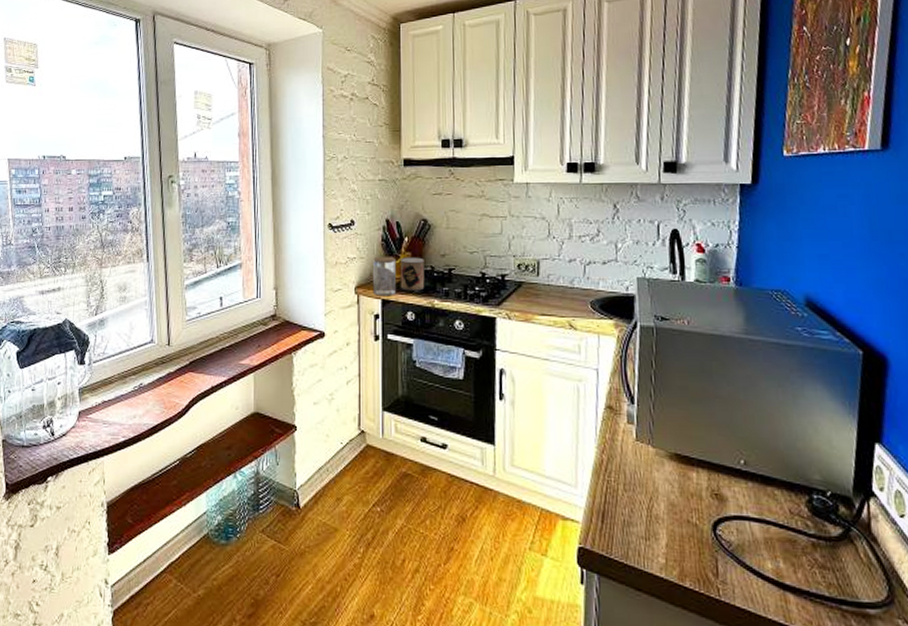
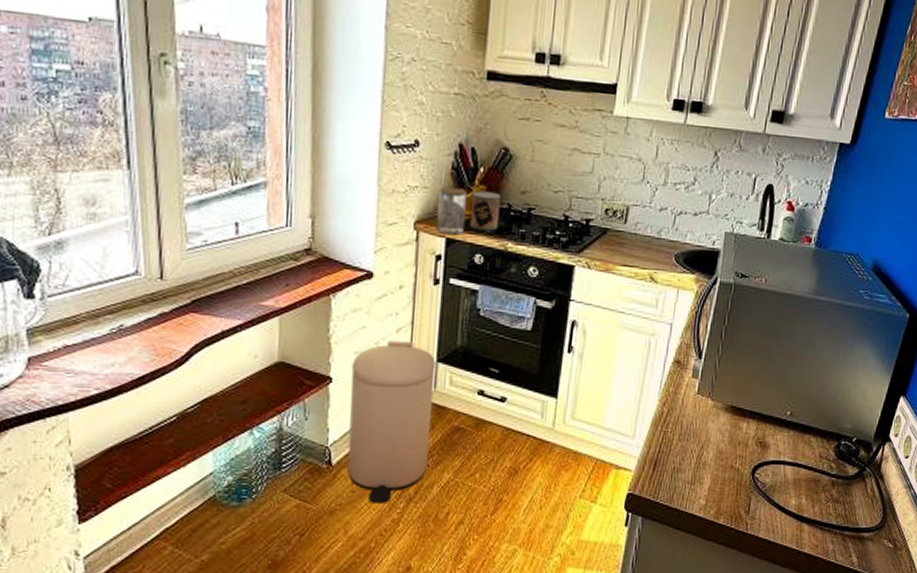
pedal bin: none [312,391,382,547] -> present [347,340,436,503]

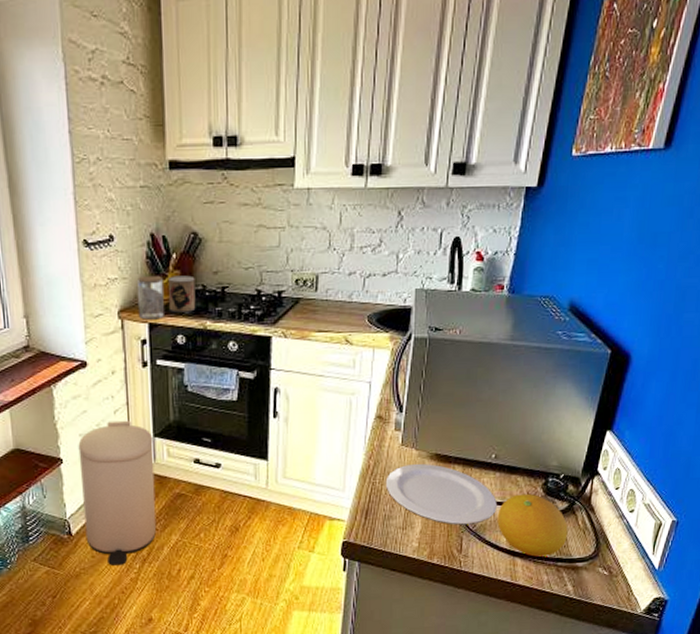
plate: none [677,414,789,484] -> present [385,463,497,525]
fruit: none [787,455,857,523] -> present [497,493,568,557]

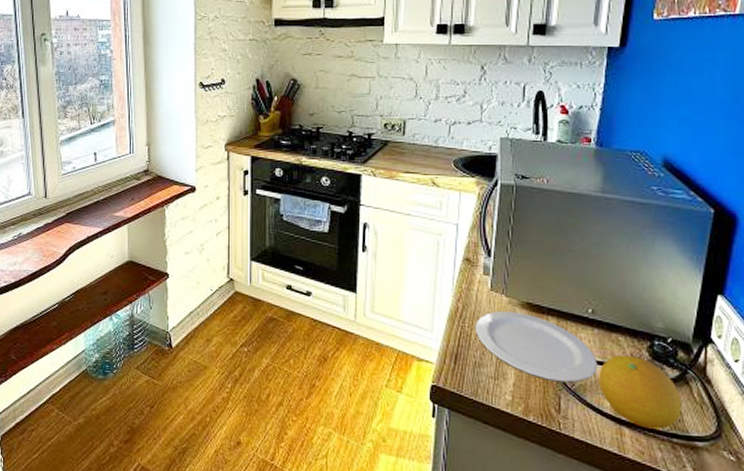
pedal bin: present [78,420,157,566] -> none [183,242,250,383]
jar: present [136,275,165,320] -> none [242,114,266,153]
tin can: present [168,275,196,313] -> none [269,116,293,148]

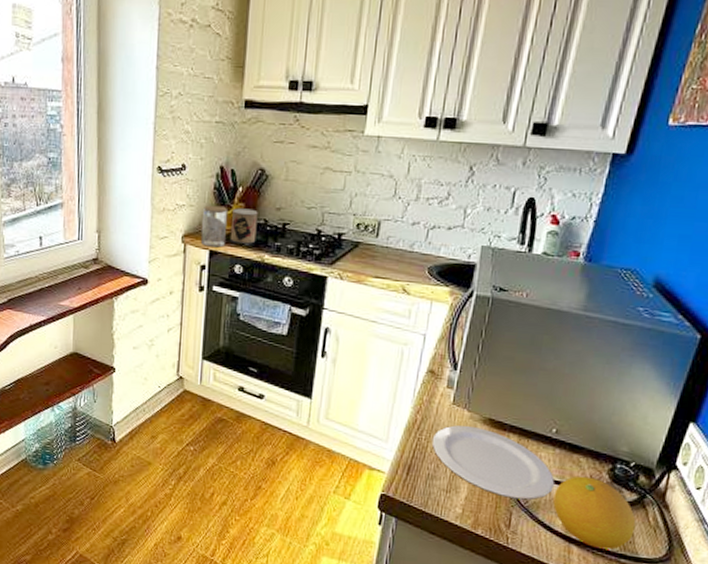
jar: none [242,114,266,153] -> present [200,205,228,248]
tin can: none [269,116,293,148] -> present [229,208,258,244]

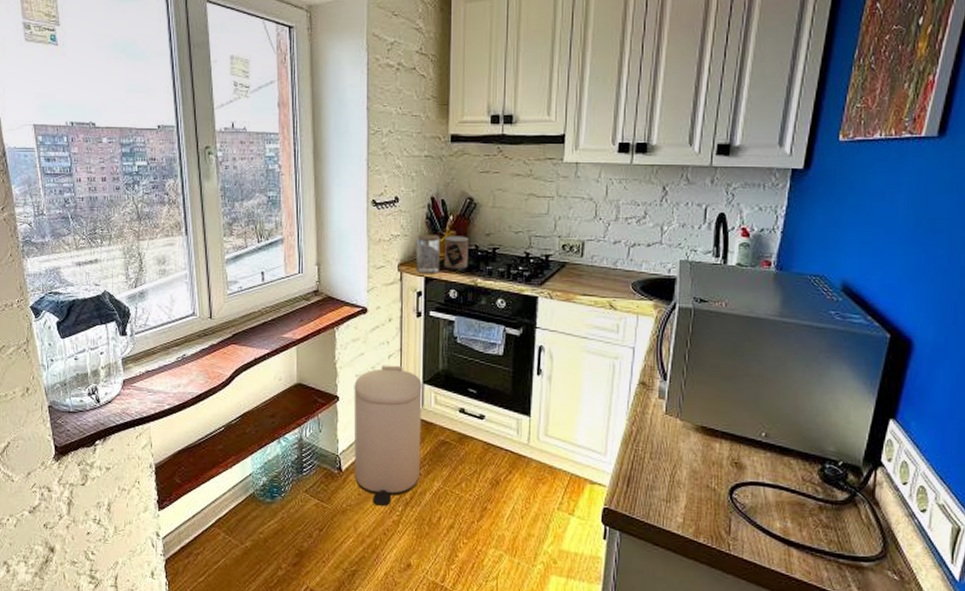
pedal bin: none [128,338,201,479] -> present [353,365,422,506]
plate: present [432,425,554,500] -> none [648,434,768,505]
fruit: present [553,476,636,550] -> none [769,478,850,550]

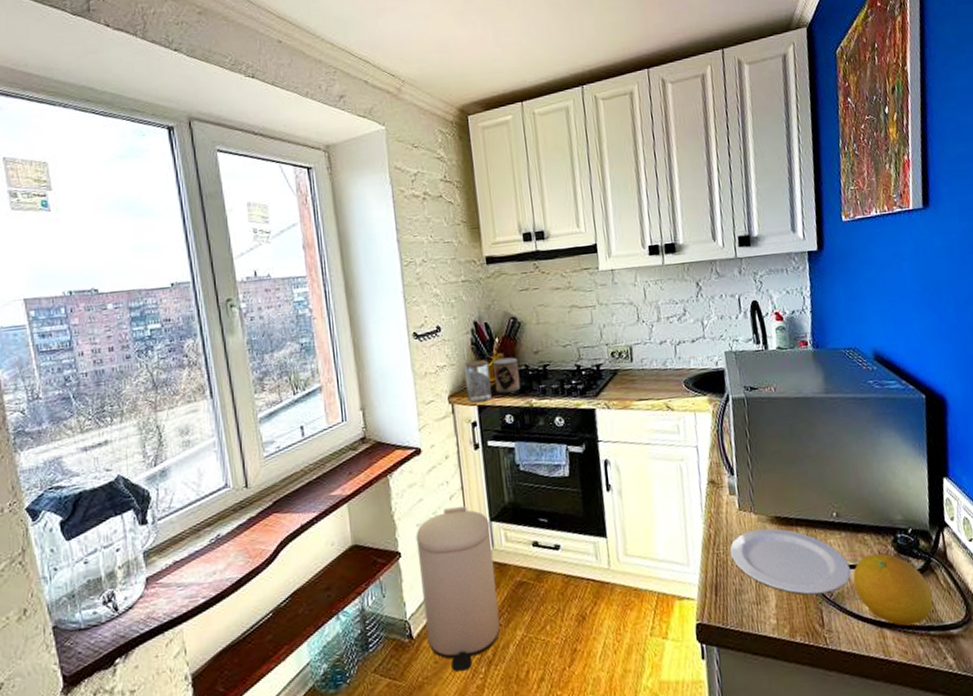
plate: none [648,434,768,505] -> present [729,528,851,596]
fruit: none [769,478,850,550] -> present [852,553,933,626]

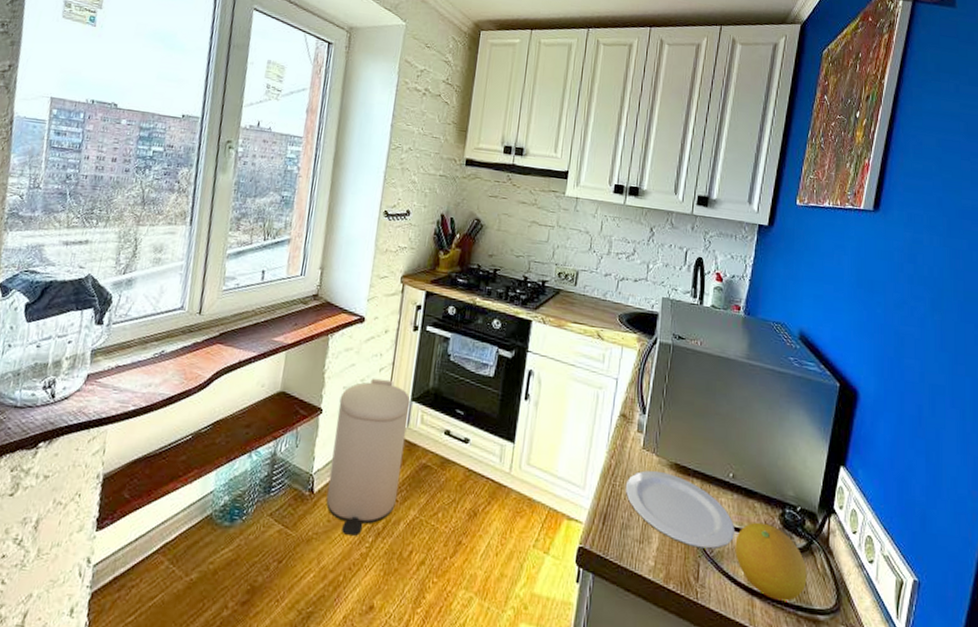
jar: present [464,359,492,403] -> none [418,248,446,289]
tin can: present [493,357,521,394] -> none [445,253,473,287]

